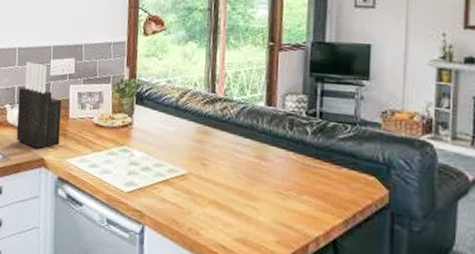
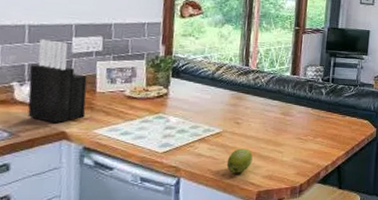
apple: none [193,197,222,230] -> present [226,148,253,173]

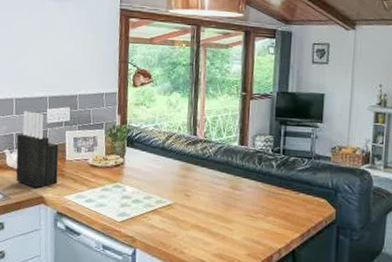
apple: present [226,148,253,173] -> none [178,222,203,249]

